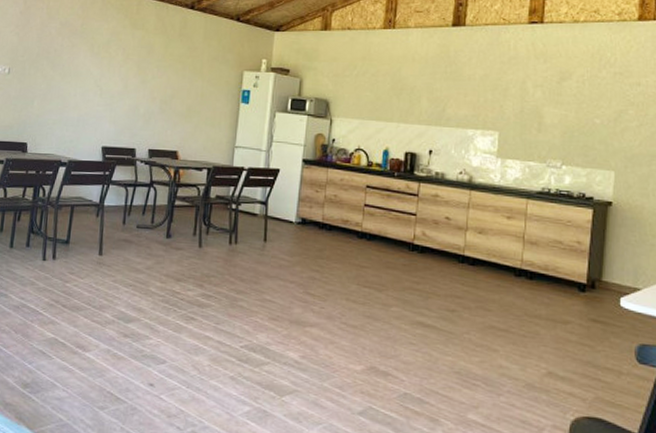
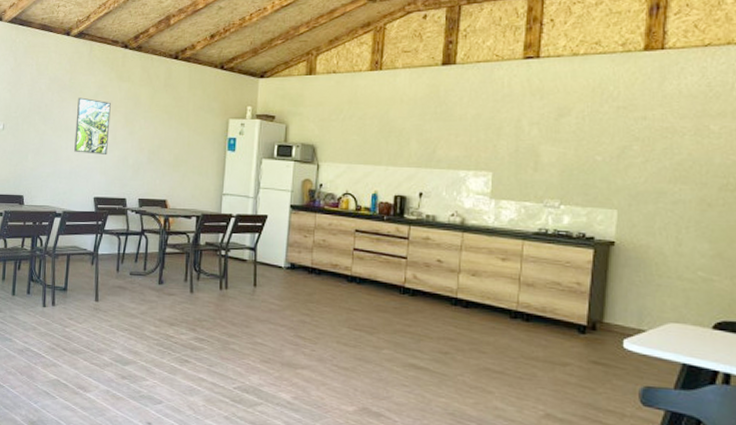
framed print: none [83,44,123,103] -> present [74,97,111,154]

